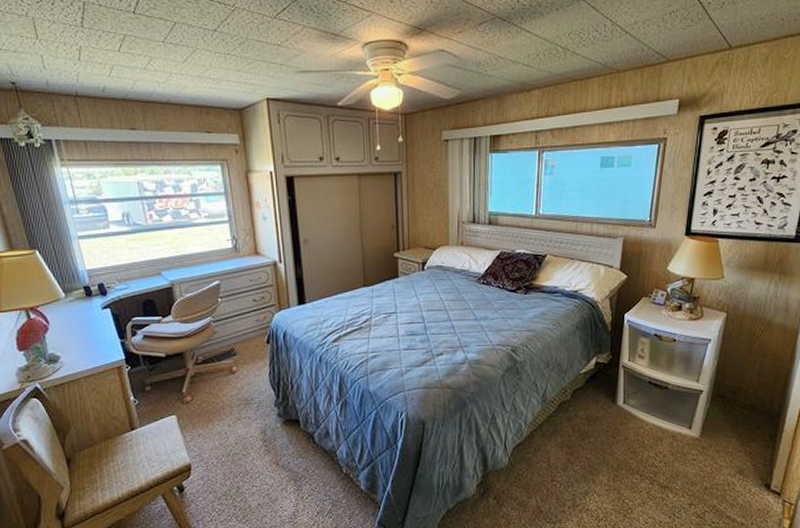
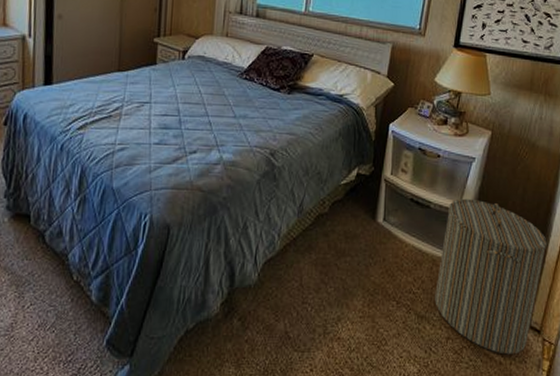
laundry hamper: none [676,377,785,516] -> present [435,198,547,355]

